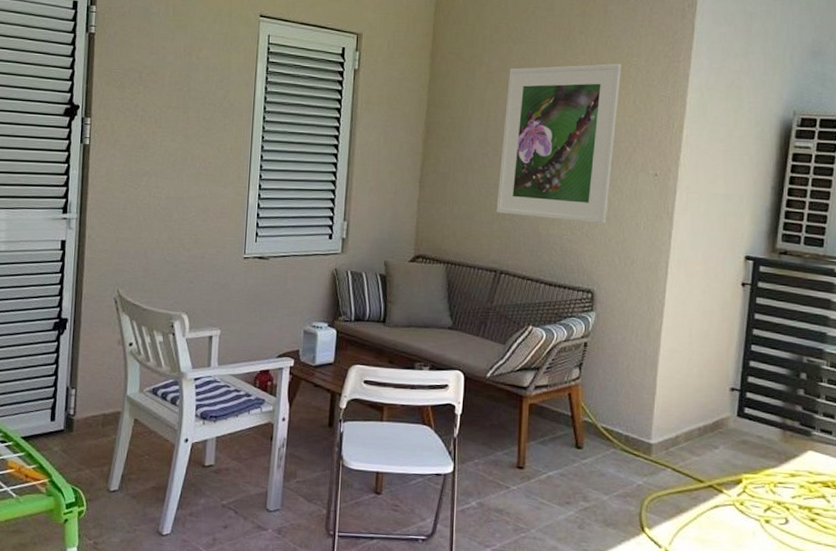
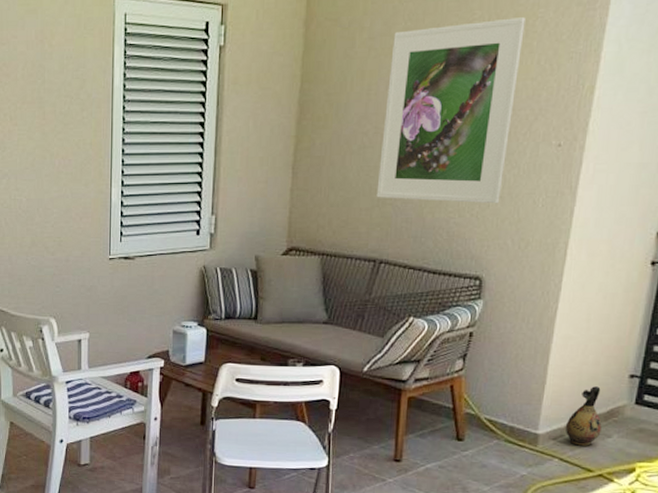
ceramic jug: none [675,398,708,457] -> present [565,386,602,446]

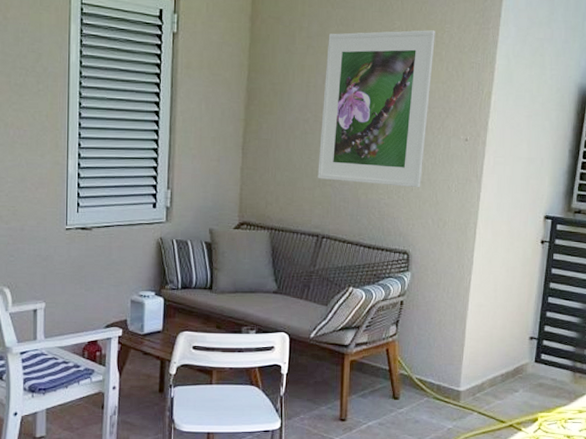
ceramic jug: present [565,386,602,446] -> none [481,347,510,400]

